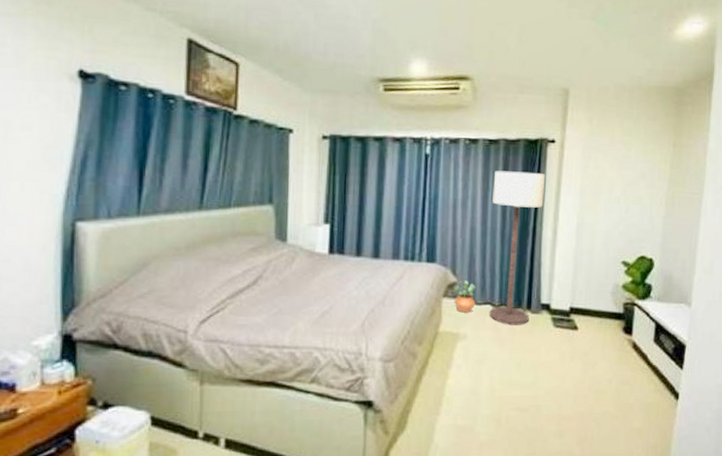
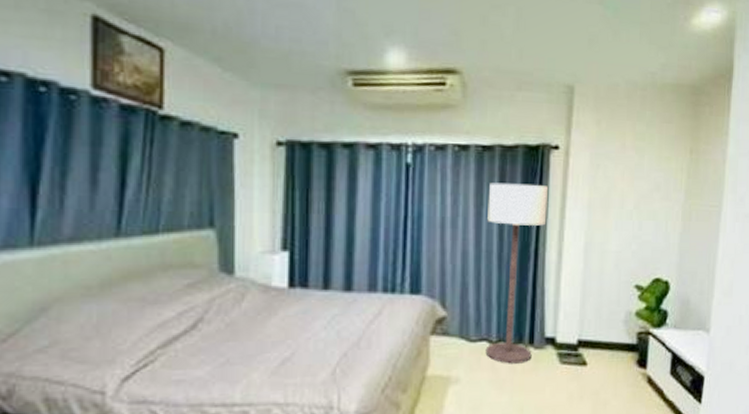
potted plant: present [453,281,476,313] -> none [443,314,470,352]

